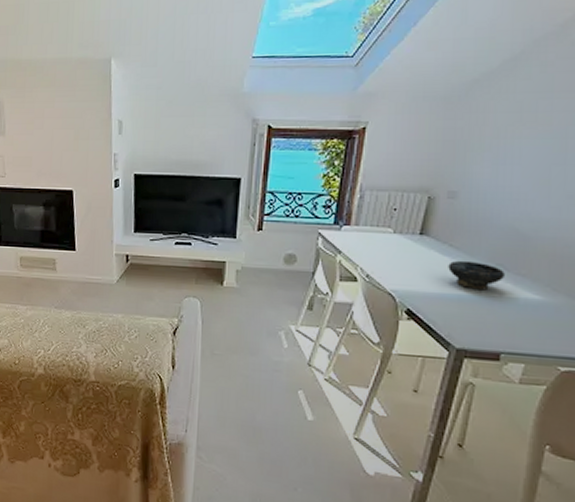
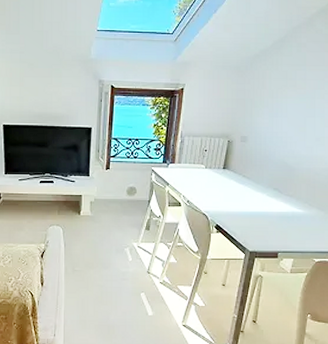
bowl: present [448,260,505,291] -> none [243,187,279,208]

